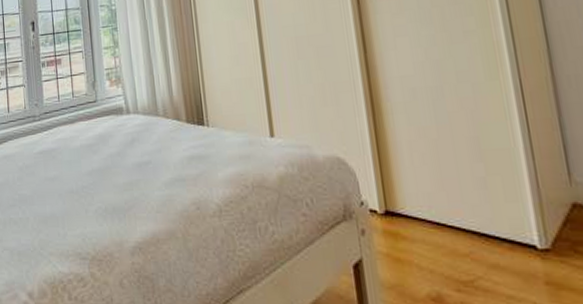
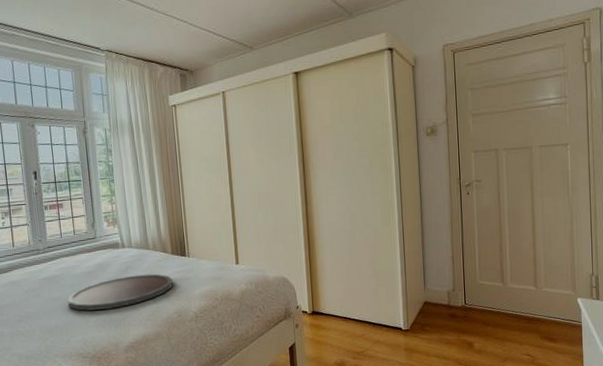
tray: none [64,149,189,196] -> present [67,274,173,311]

